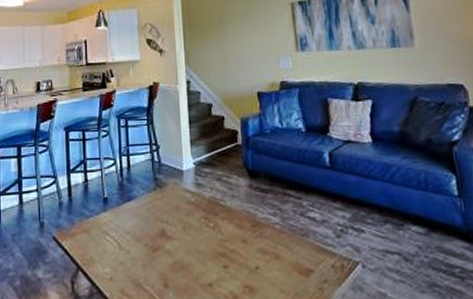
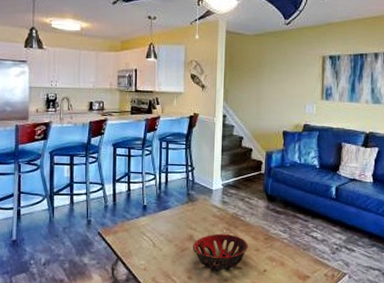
decorative bowl: none [165,224,233,273] -> present [192,234,248,271]

